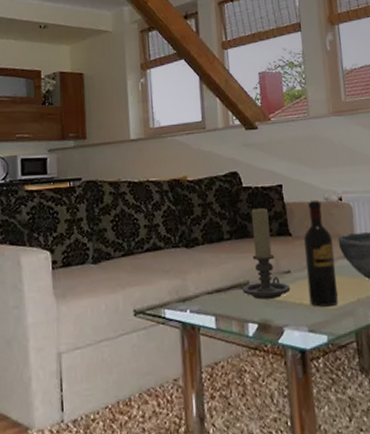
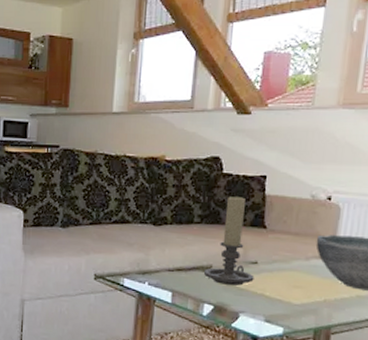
wine bottle: present [304,199,338,307] -> none [272,195,311,302]

